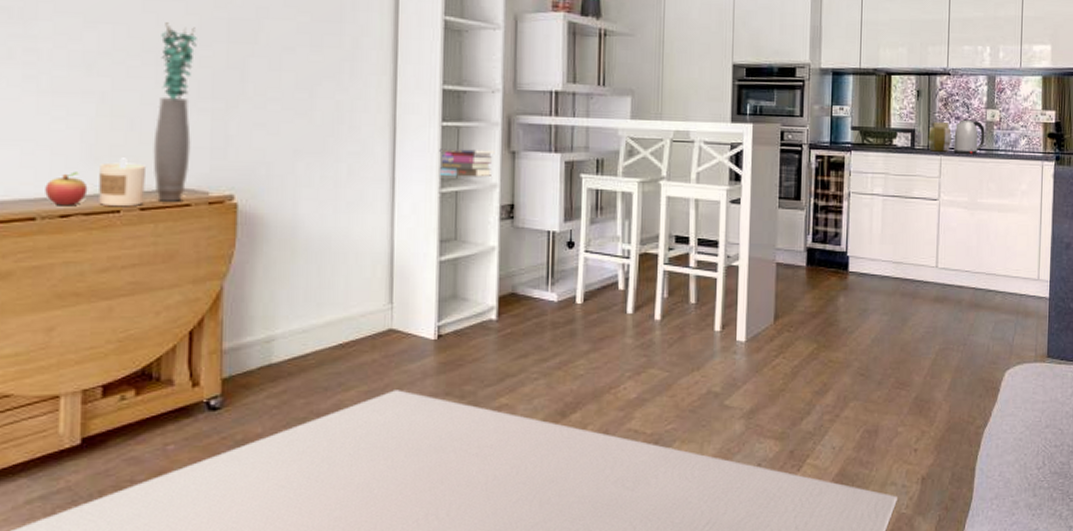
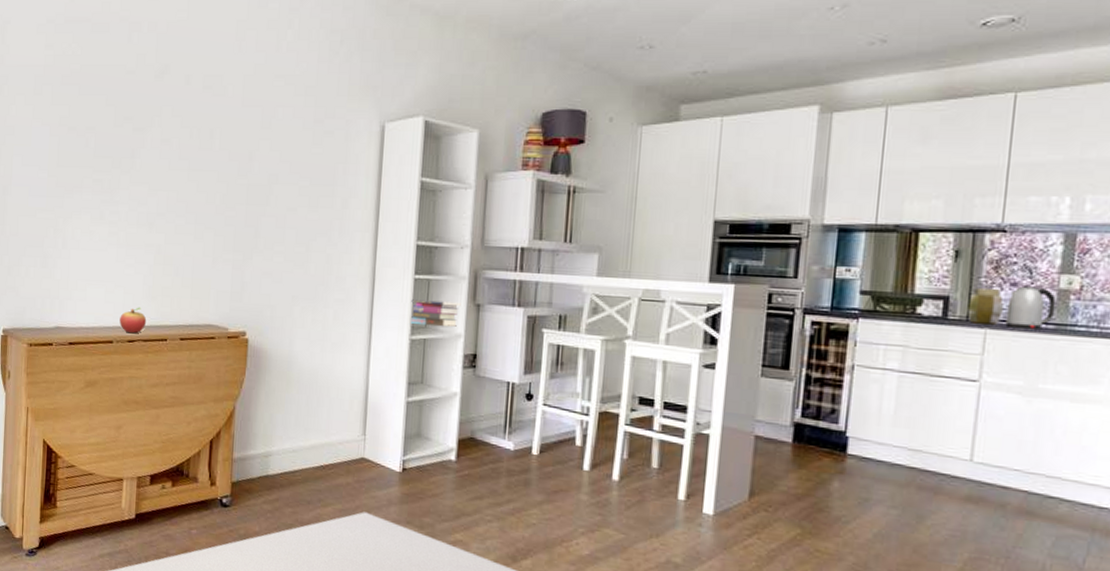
candle: present [99,158,147,207] -> none [153,297,186,337]
vase: present [153,22,197,202] -> none [190,189,225,335]

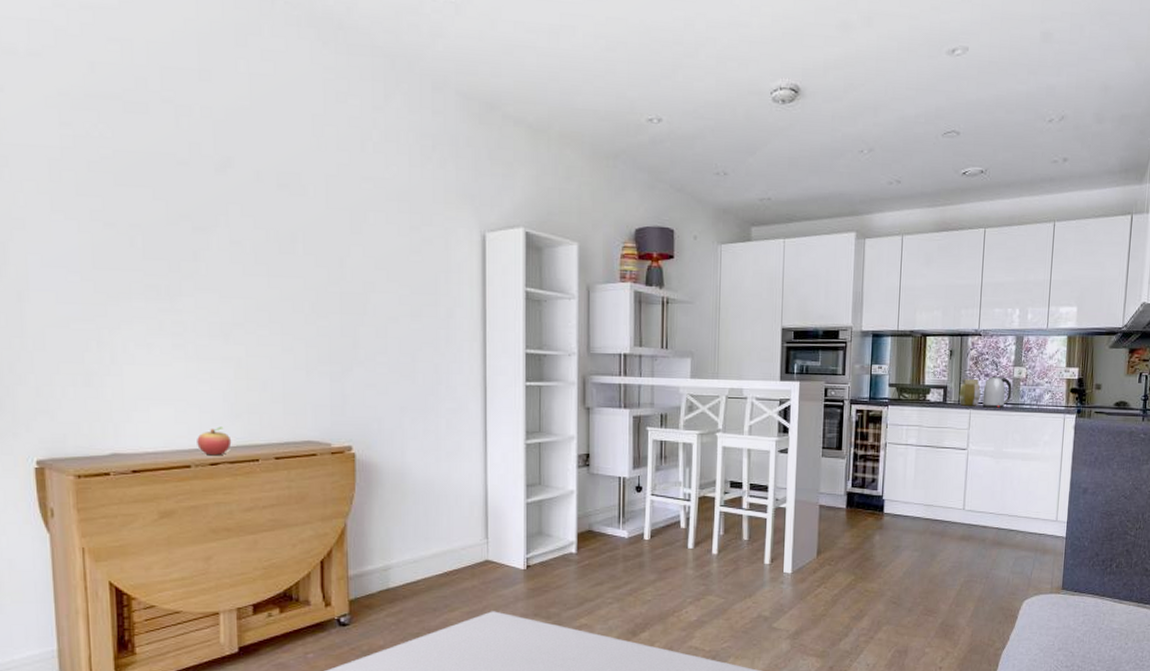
books: present [411,299,461,328] -> none [524,405,572,431]

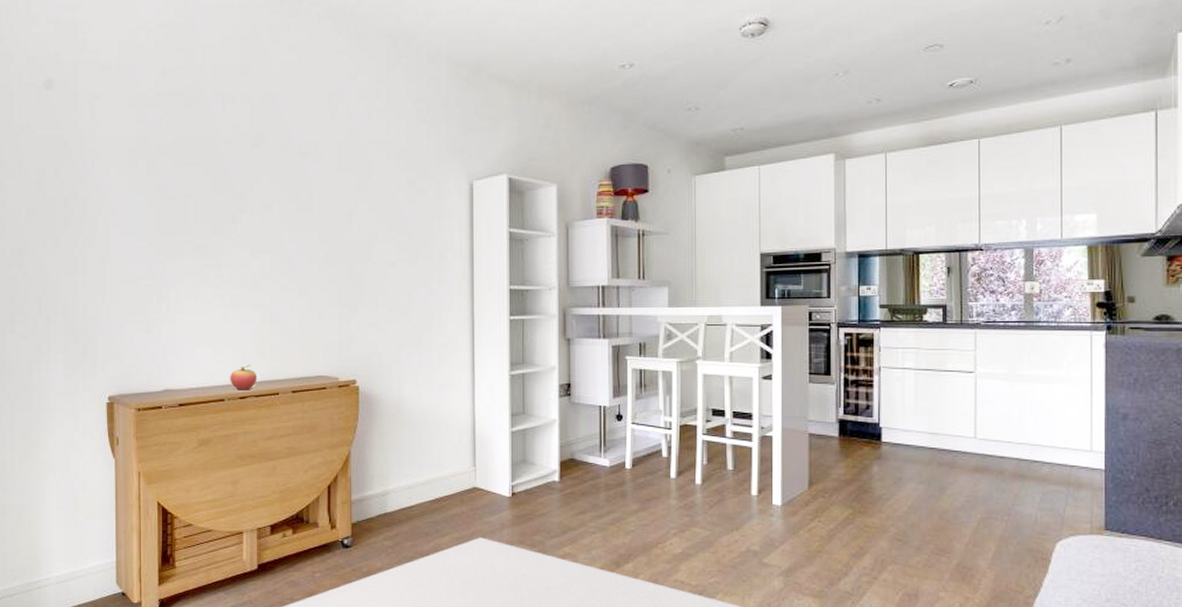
jar: present [959,379,981,406] -> none [961,297,986,326]
kettle: present [982,376,1012,408] -> none [989,293,1024,327]

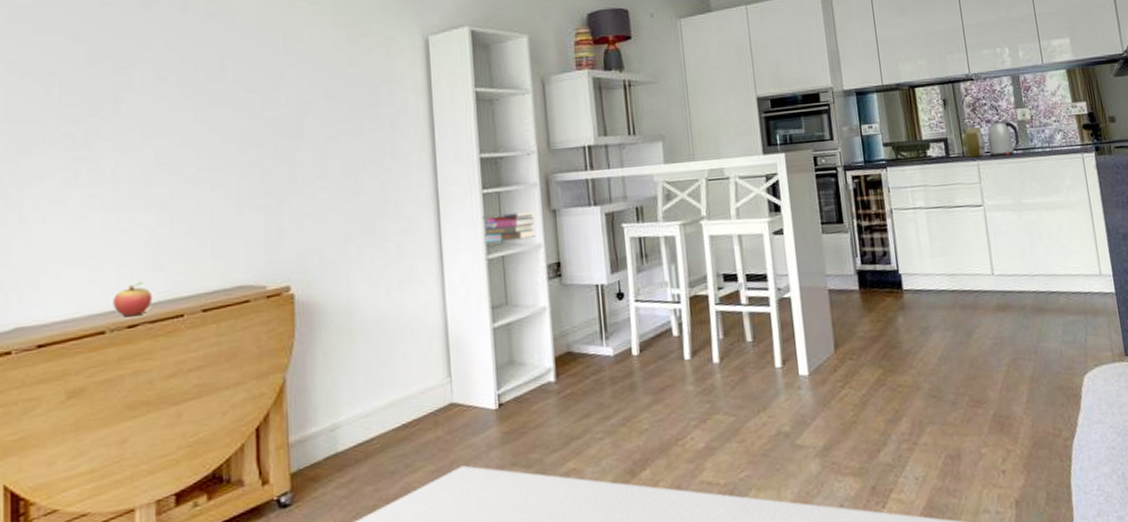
books: none [508,338,553,361] -> present [482,211,536,243]
jar: none [961,297,986,326] -> present [961,127,986,158]
kettle: none [989,293,1024,327] -> present [987,121,1020,157]

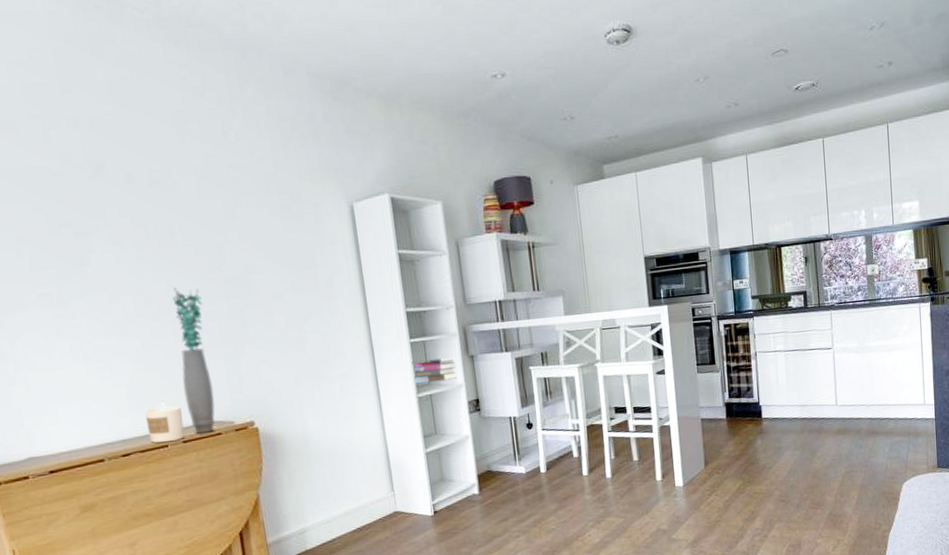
fruit: present [113,281,153,317] -> none [106,418,140,448]
candle: none [163,262,207,312] -> present [145,402,185,443]
vase: none [211,128,247,301] -> present [172,288,216,434]
jar: present [961,127,986,158] -> none [818,281,839,308]
kettle: present [987,121,1020,157] -> none [840,276,868,307]

